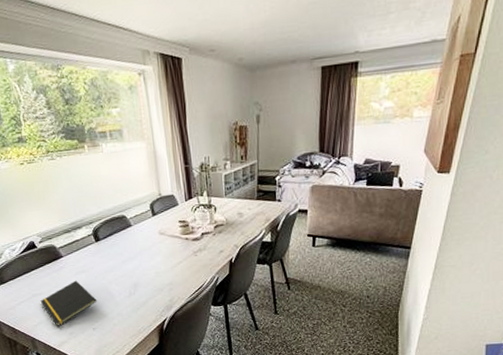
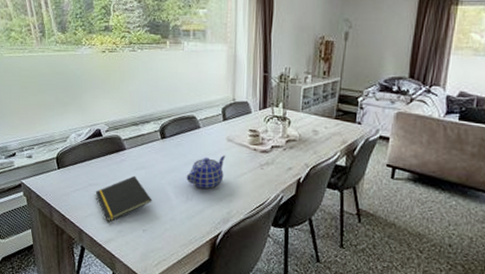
teapot: none [125,248,161,282] -> present [186,155,226,189]

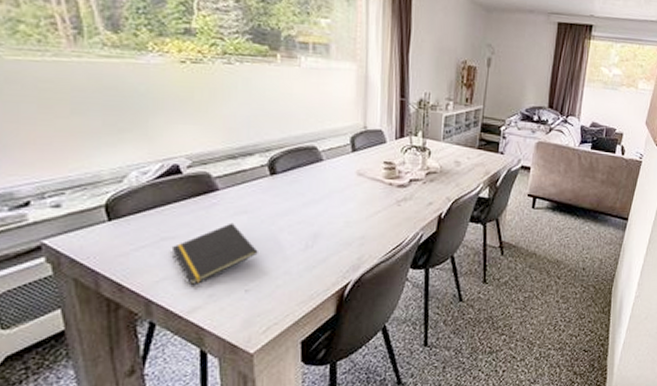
teapot: present [186,155,226,189] -> none [304,192,356,232]

